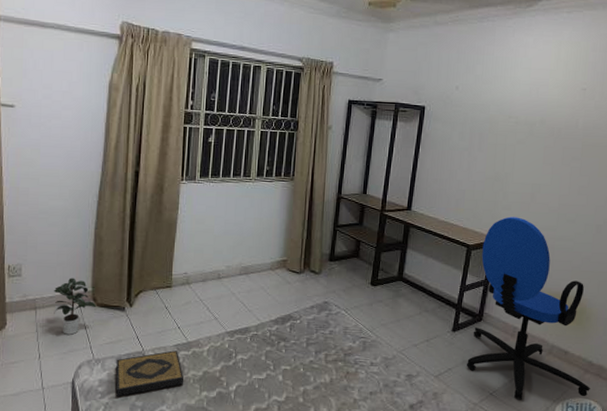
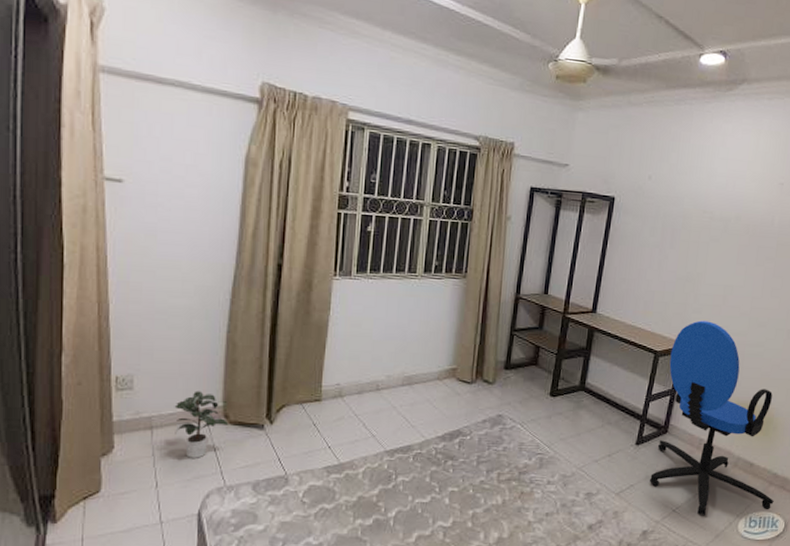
hardback book: present [116,350,184,397] -> none [252,474,335,528]

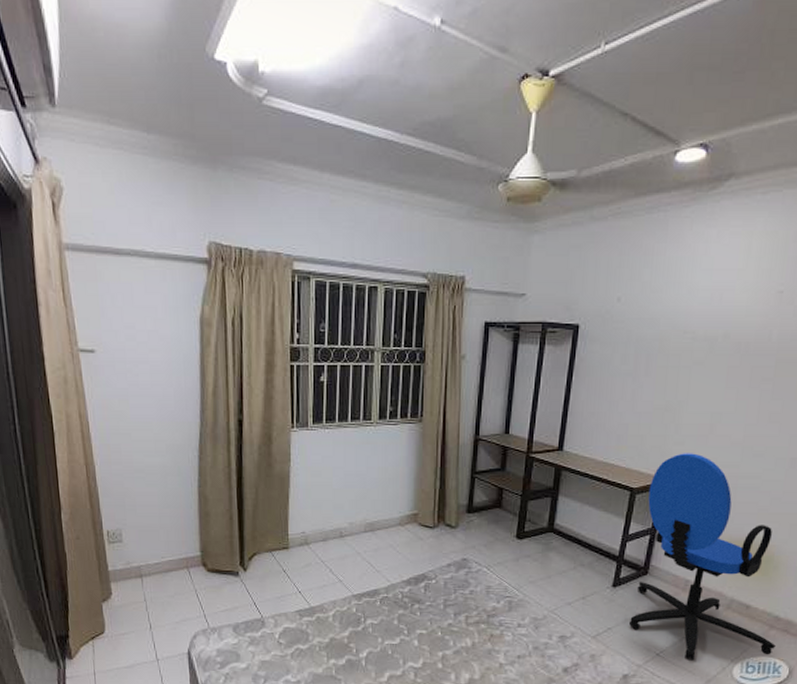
potted plant: present [174,391,229,458] -> none [158,542,208,603]

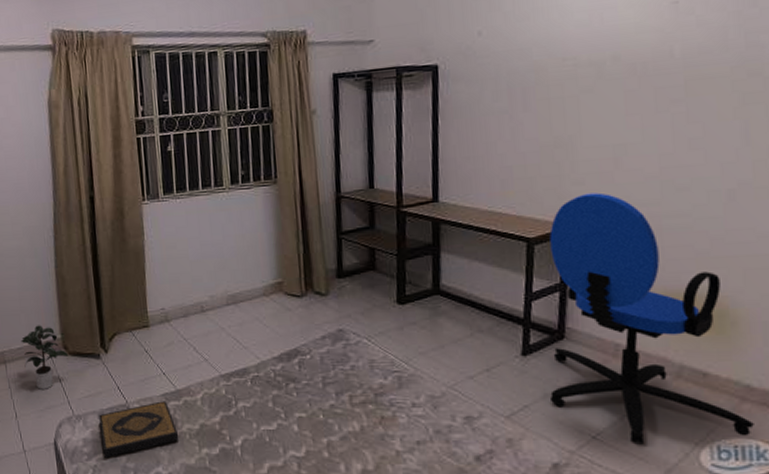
potted plant: none [158,542,208,603] -> present [20,325,69,389]
hardback book: none [234,617,309,666] -> present [99,401,179,457]

